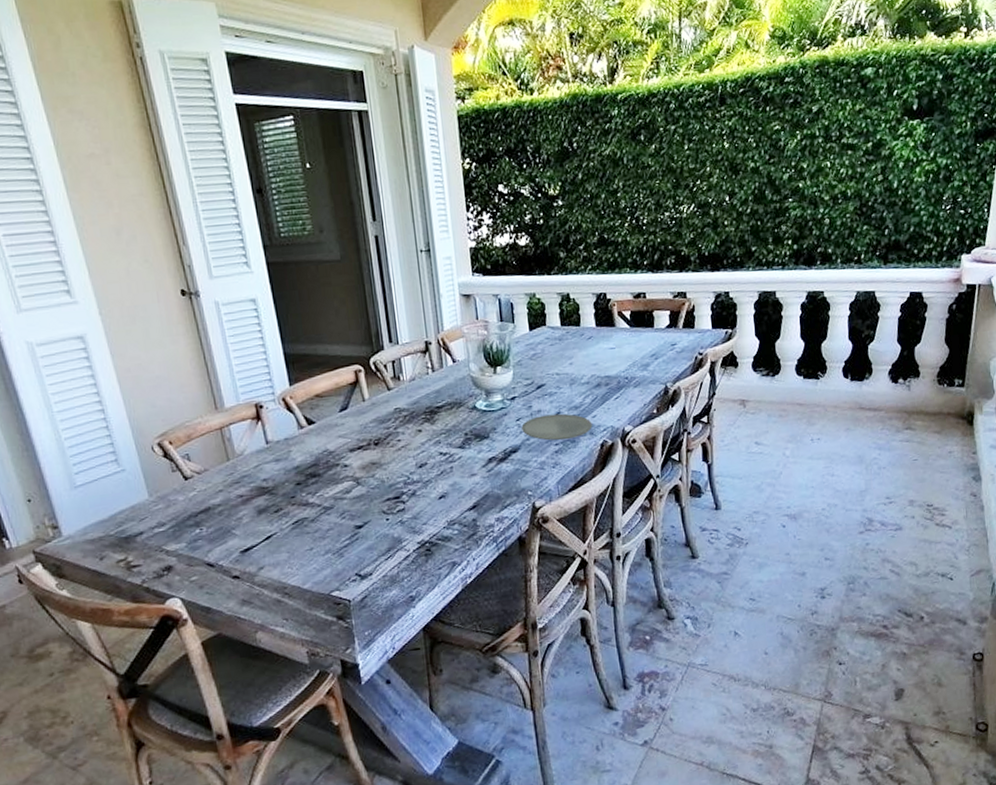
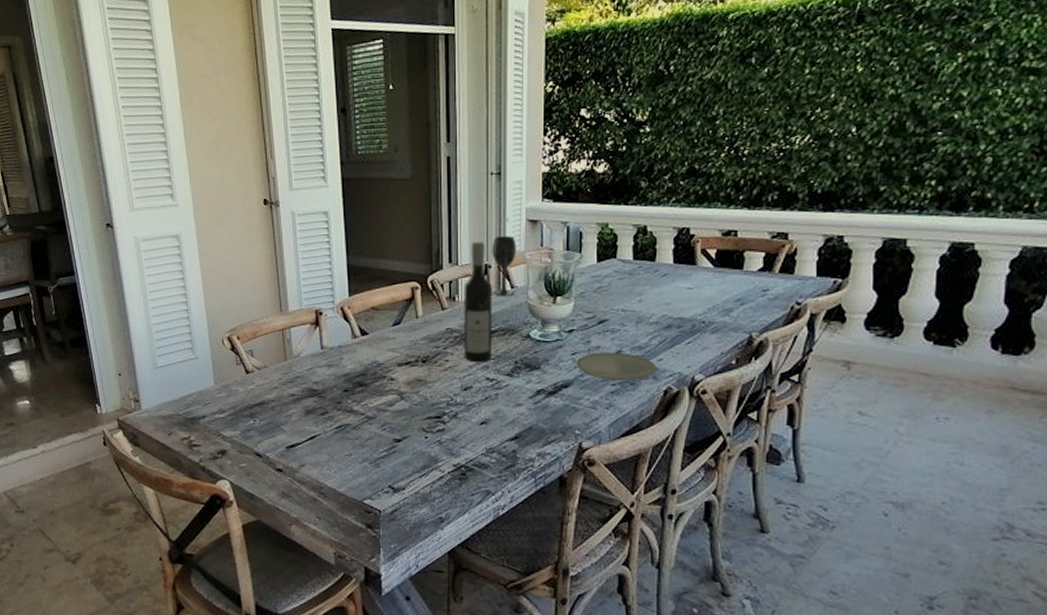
bottle: none [407,319,442,440] -> present [463,241,492,363]
wine glass: none [430,311,457,372] -> present [492,236,517,297]

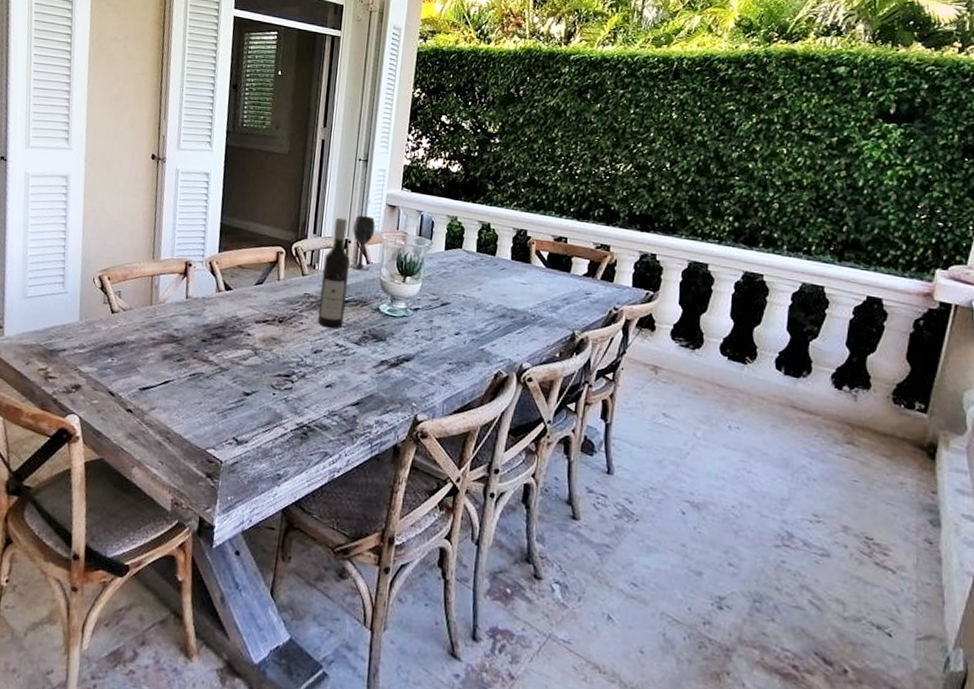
plate: present [576,352,657,381] -> none [418,331,490,362]

